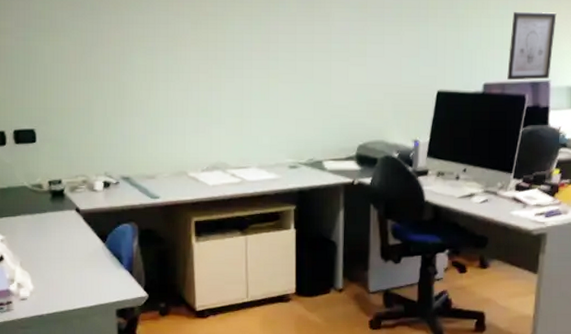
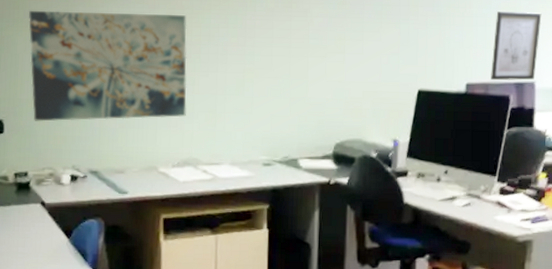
wall art: none [55,19,214,130] -> present [29,10,187,121]

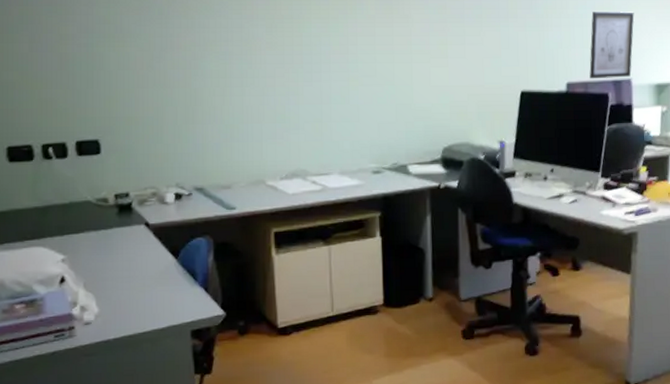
wall art: present [29,10,187,121] -> none [121,24,292,140]

